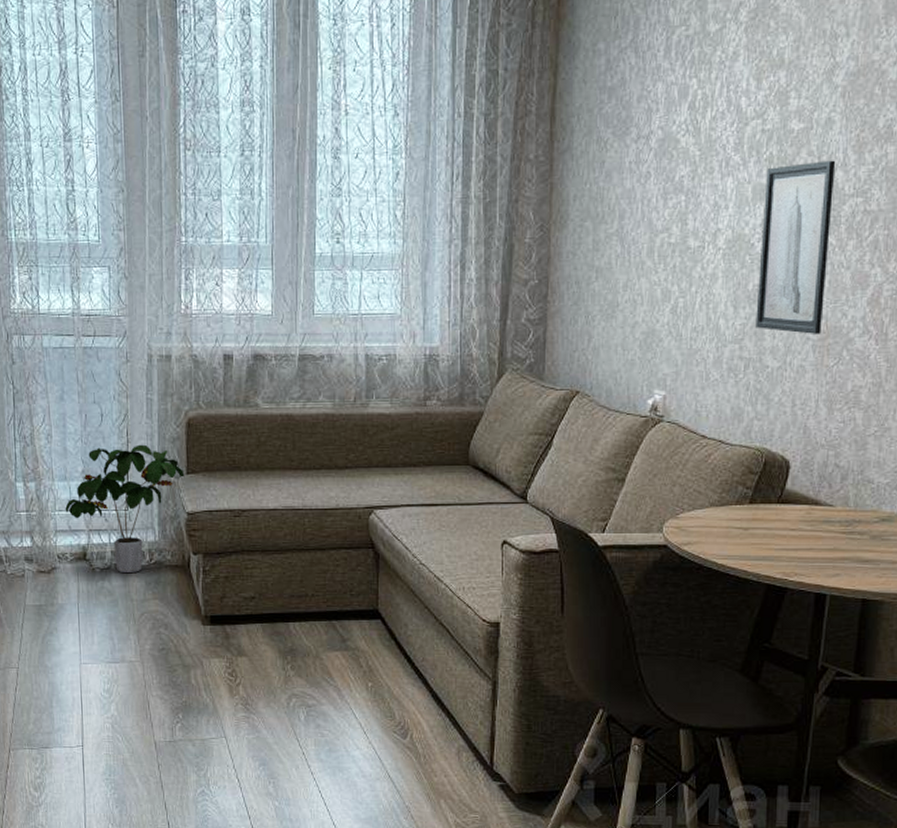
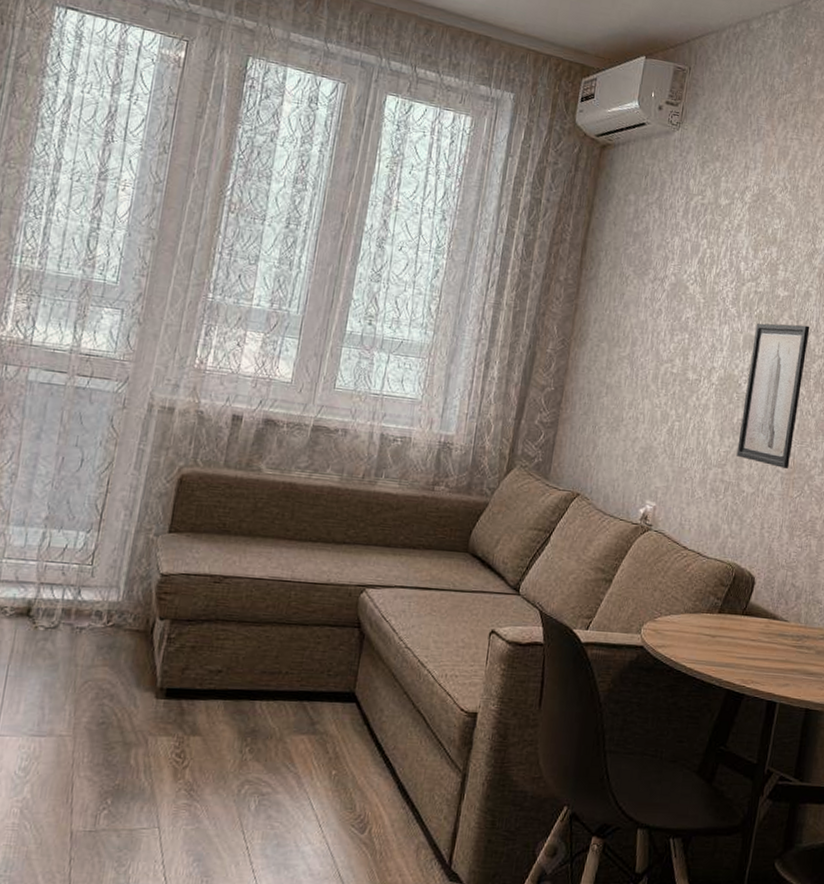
potted plant: present [65,444,185,574] -> none [15,494,166,635]

